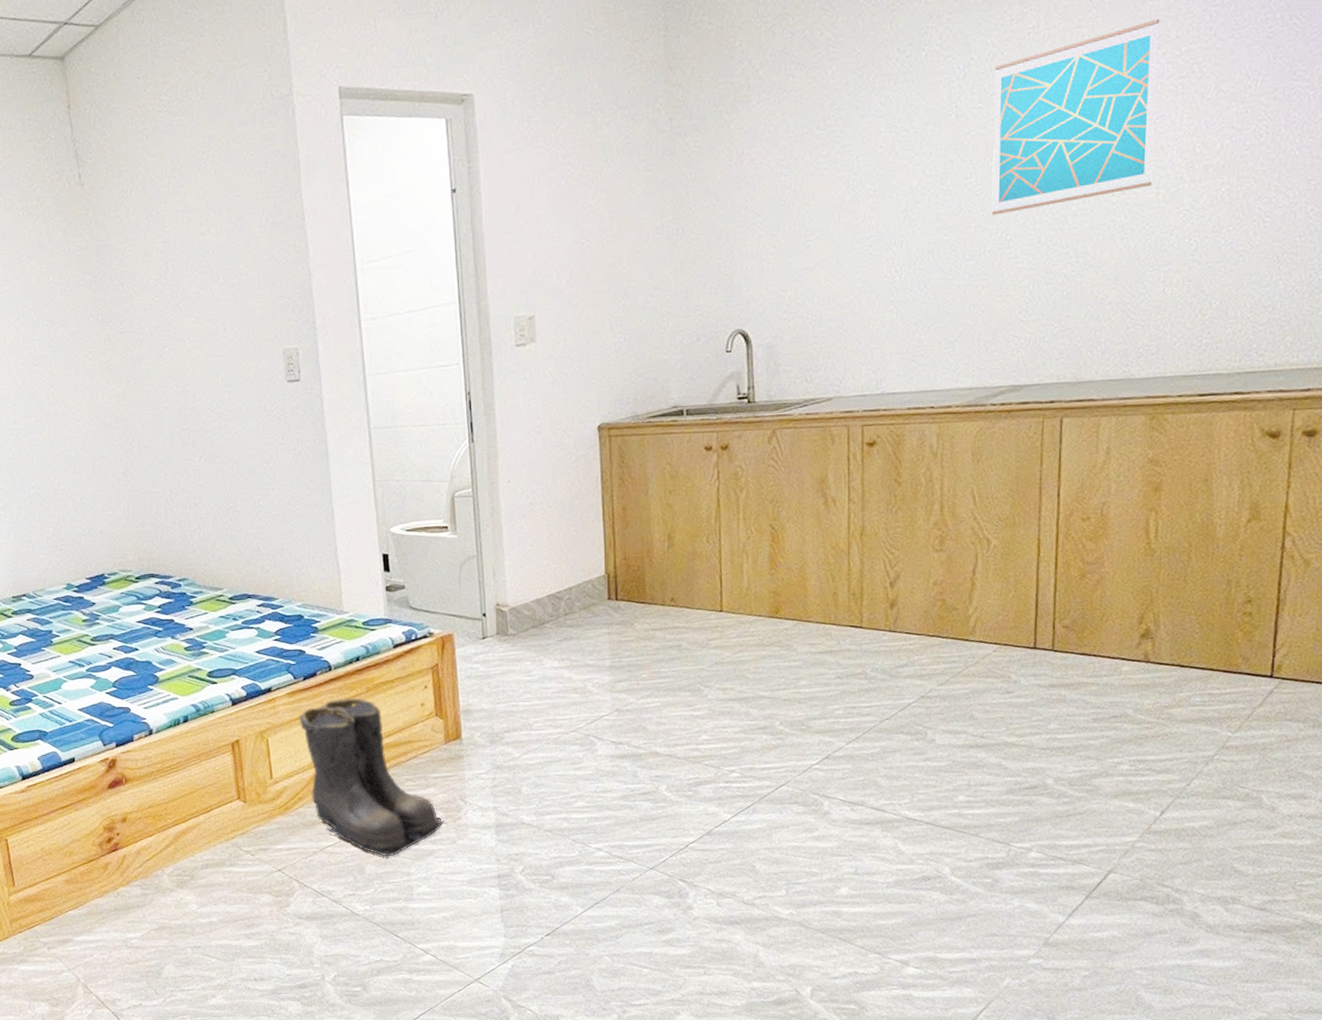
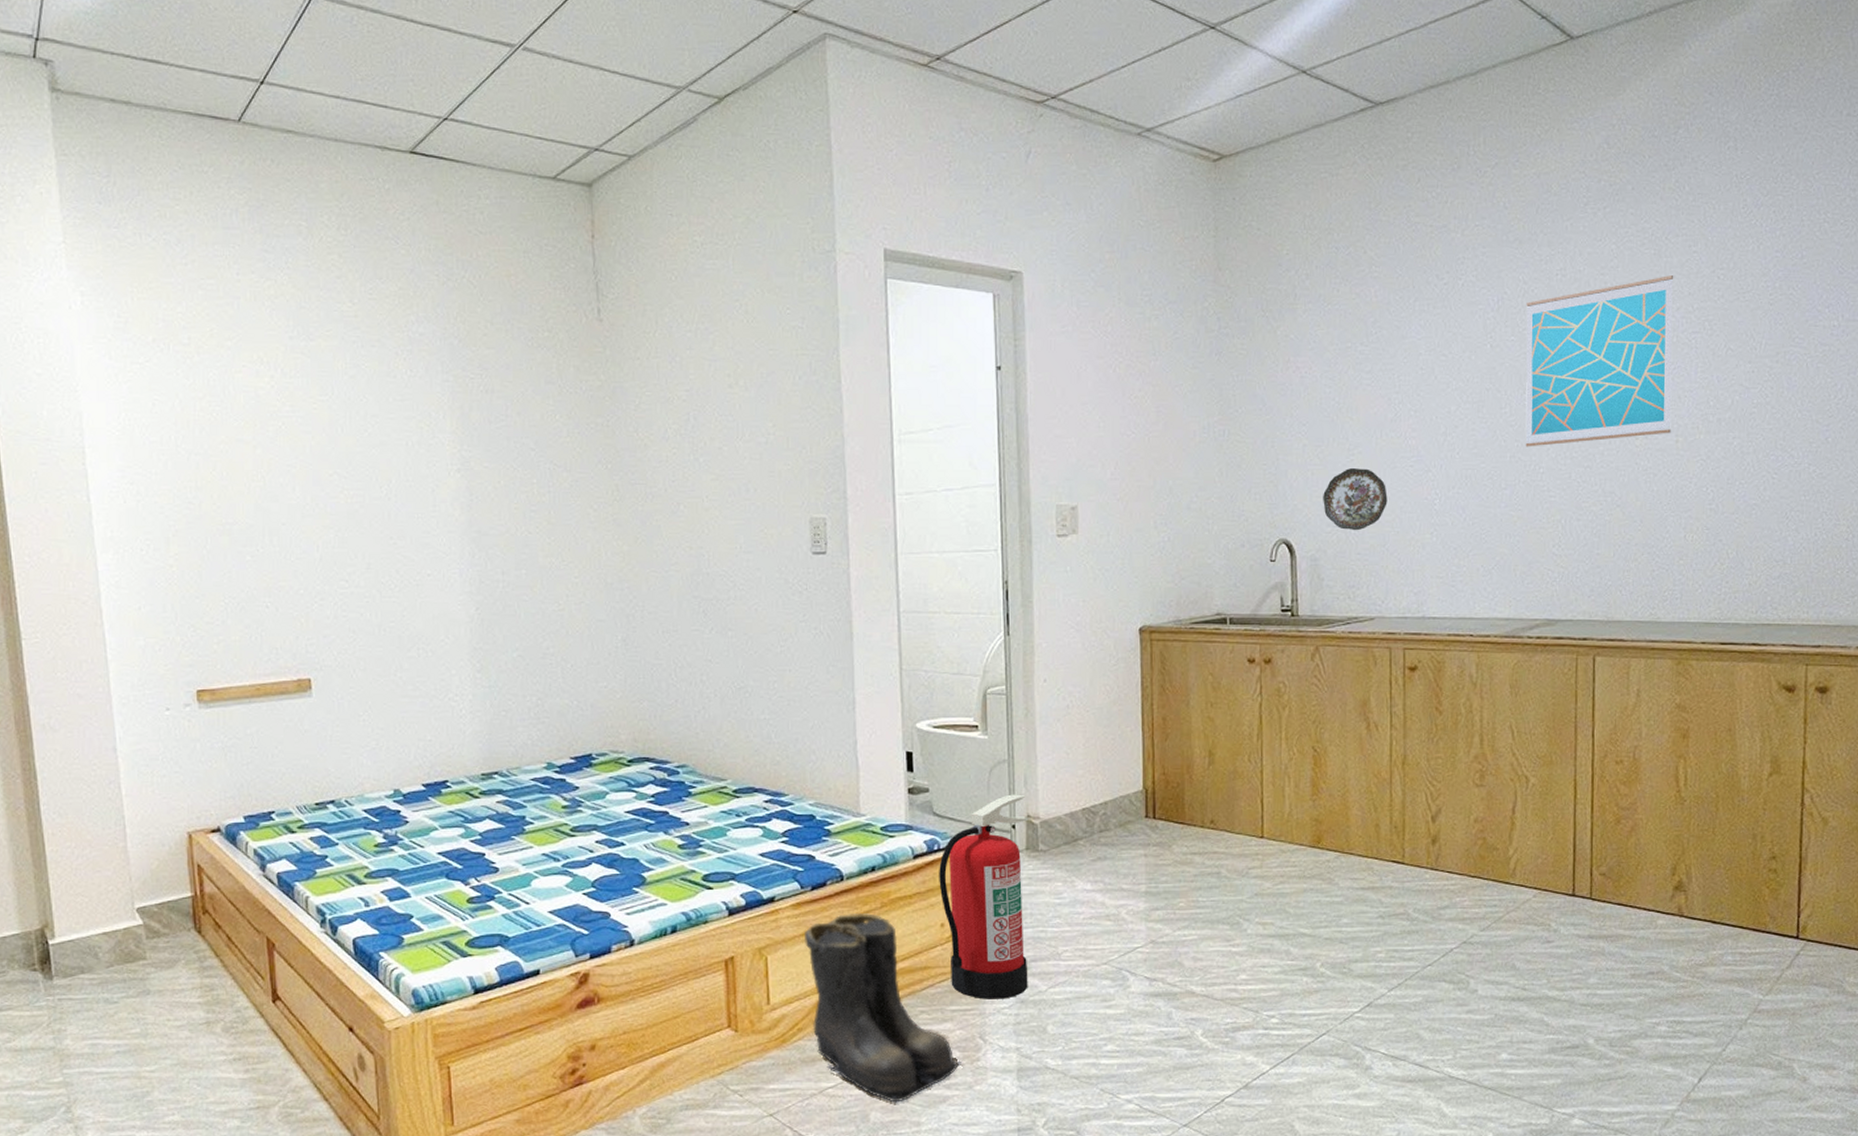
fire extinguisher: none [417,585,503,767] -> present [939,794,1030,999]
decorative plate: none [779,253,846,316] -> present [1323,467,1388,531]

